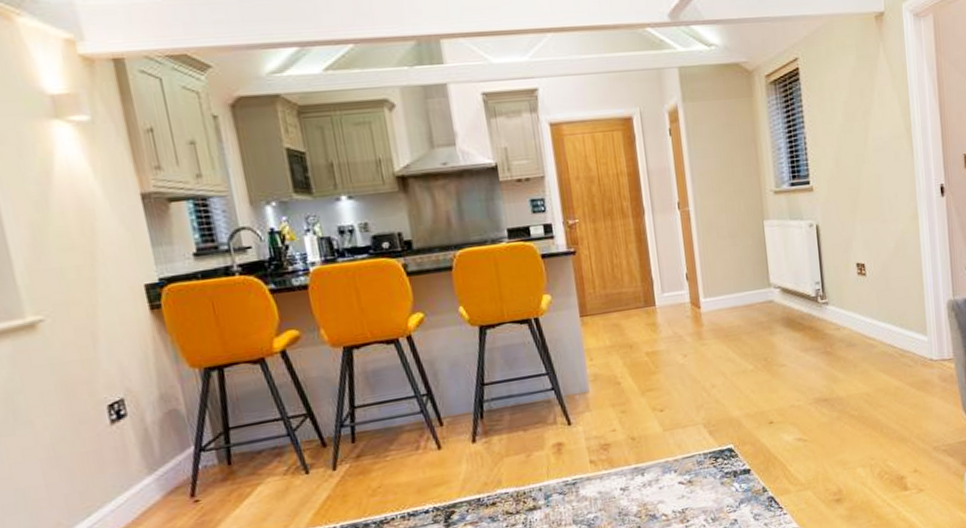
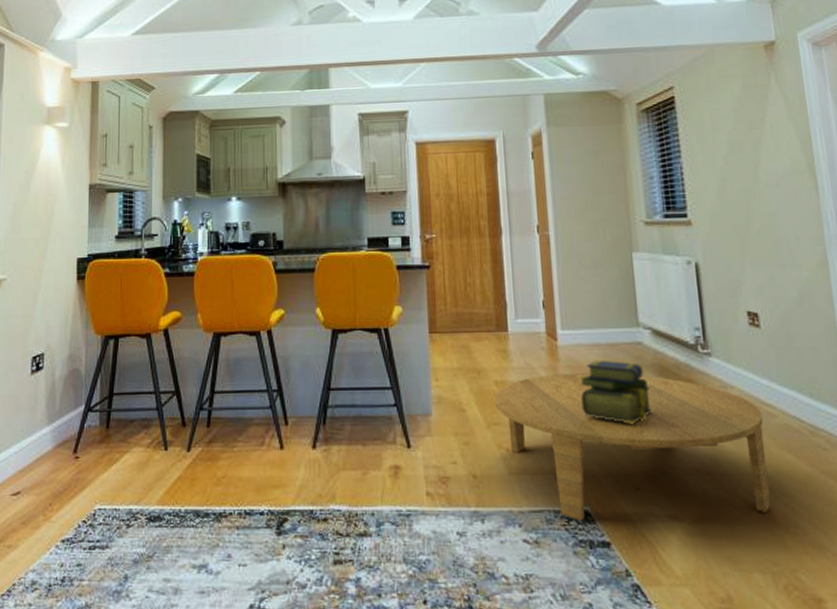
coffee table: none [646,328,871,458] -> present [494,374,772,521]
stack of books: none [720,318,783,372] -> present [578,359,653,424]

